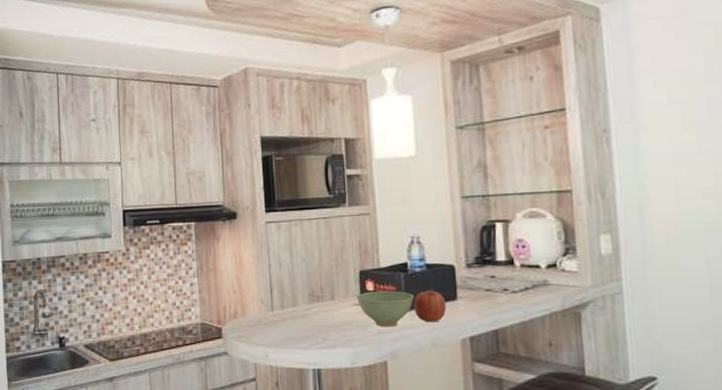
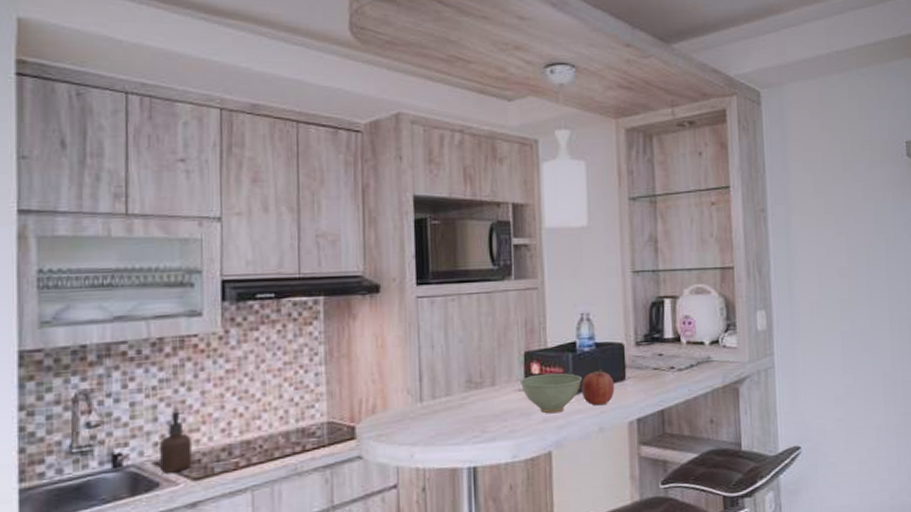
soap dispenser: none [88,309,109,354] -> present [160,411,192,473]

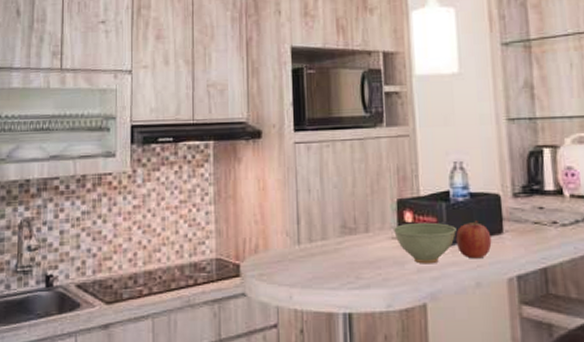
soap dispenser: present [160,411,192,473] -> none [81,241,105,295]

